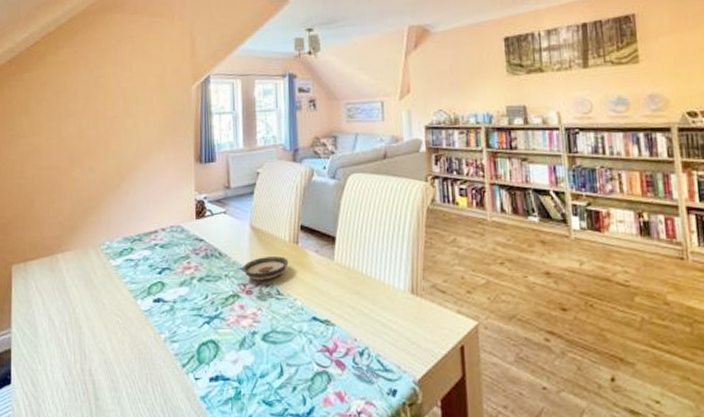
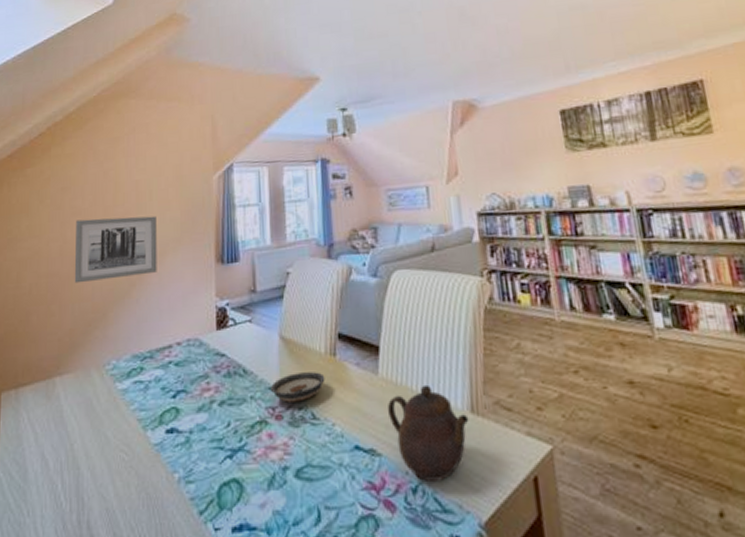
wall art: none [70,119,144,176] -> present [74,215,157,284]
teapot: none [340,269,409,347] -> present [387,384,469,481]

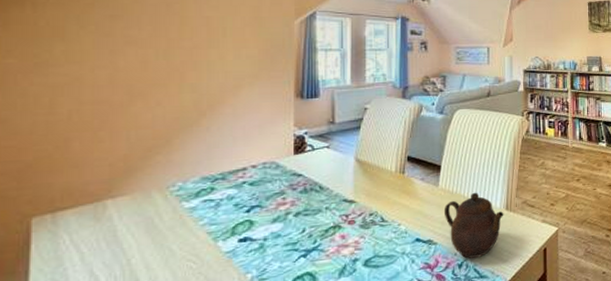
wall art: present [74,215,157,284] -> none [129,49,231,111]
saucer: present [270,372,325,402] -> none [344,186,394,210]

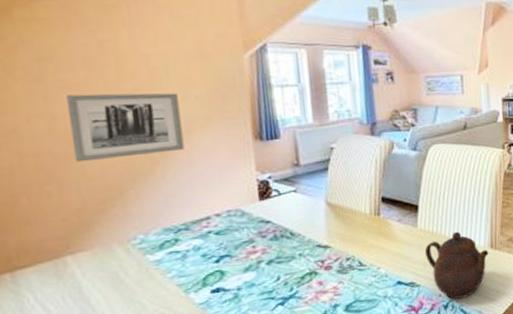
wall art: none [129,49,231,111] -> present [66,92,185,163]

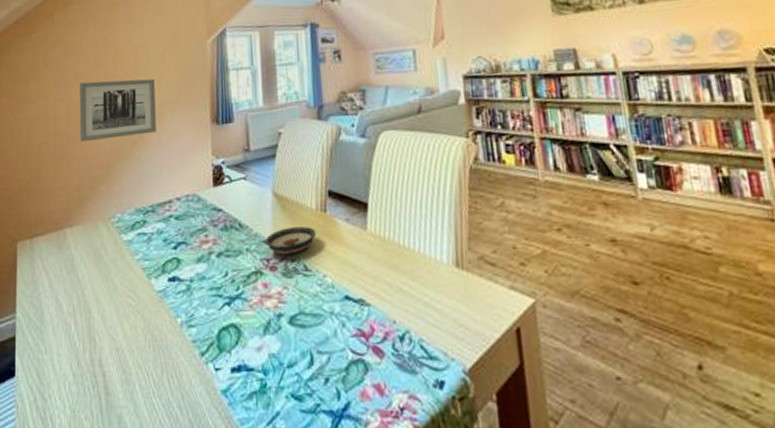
saucer: none [318,229,371,256] -> present [264,227,317,255]
teapot: present [424,231,489,299] -> none [375,240,454,330]

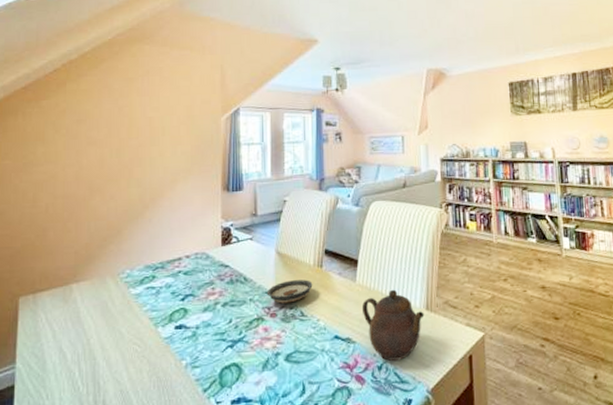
wall art: present [79,78,157,142] -> none [90,148,169,205]
teapot: none [375,240,454,330] -> present [361,289,424,361]

